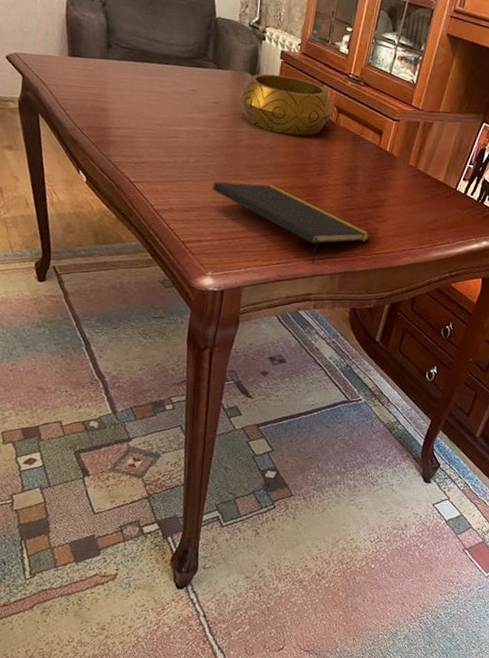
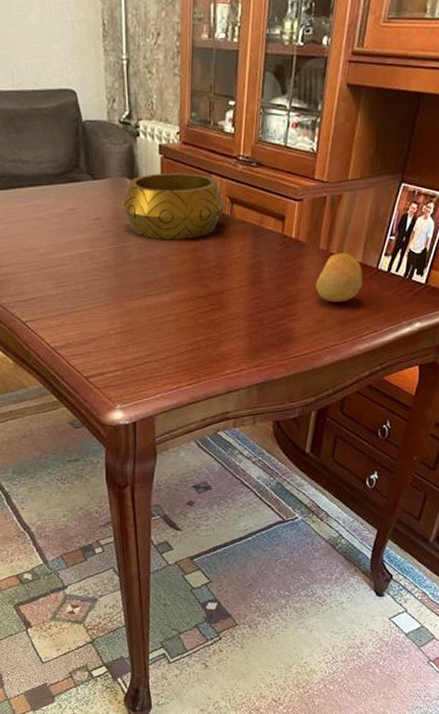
notepad: present [213,181,372,264] -> none [108,299,287,379]
fruit: none [402,171,443,213] -> present [316,252,362,302]

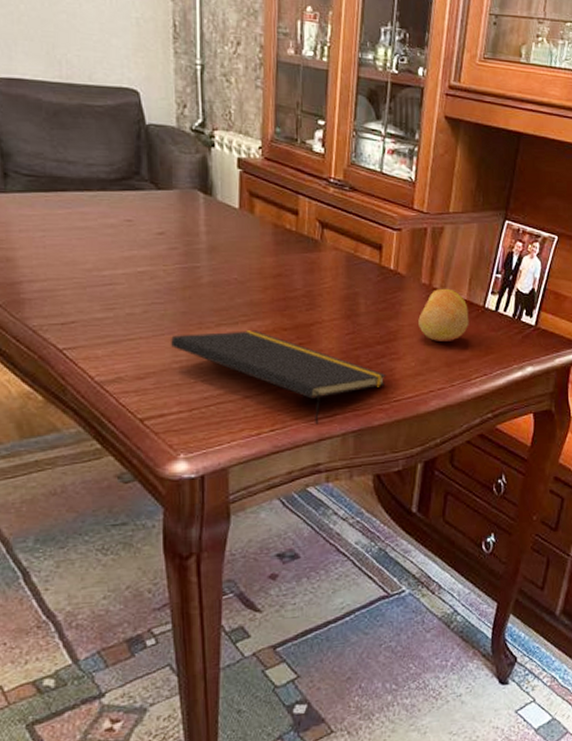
notepad: none [108,299,287,379] -> present [171,330,387,425]
decorative bowl: present [121,172,225,240] -> none [191,188,314,263]

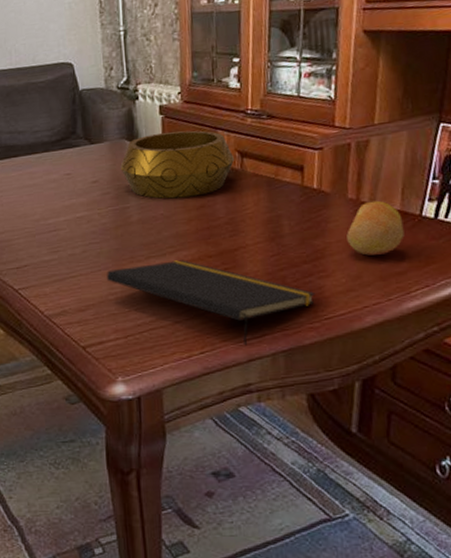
decorative bowl: none [191,188,314,263] -> present [120,130,234,199]

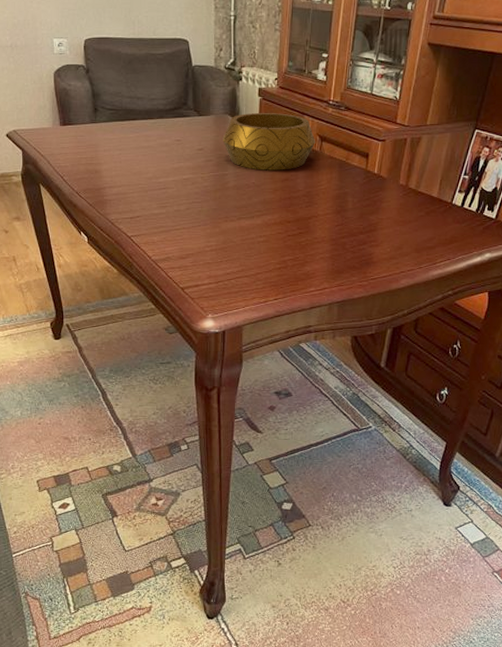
notepad: present [107,260,316,346] -> none [205,223,367,296]
fruit: present [346,200,405,256] -> none [395,188,438,232]

